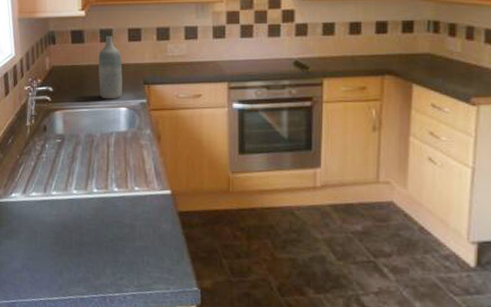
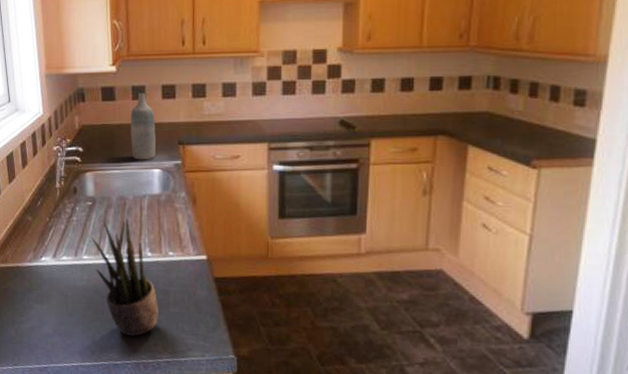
potted plant: none [60,155,125,270] -> present [92,218,158,336]

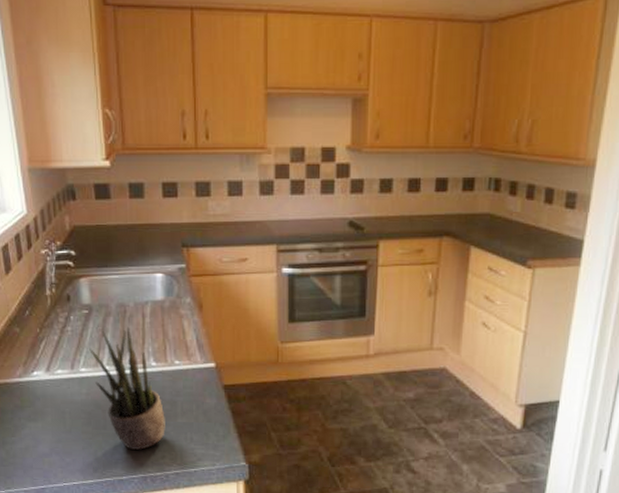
bottle: present [131,93,156,160] -> none [129,191,157,264]

